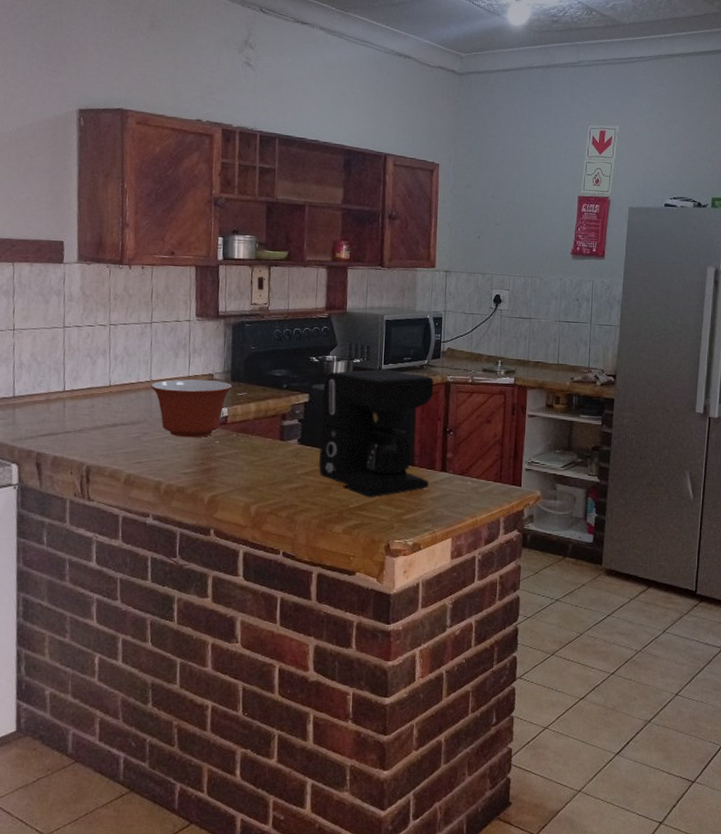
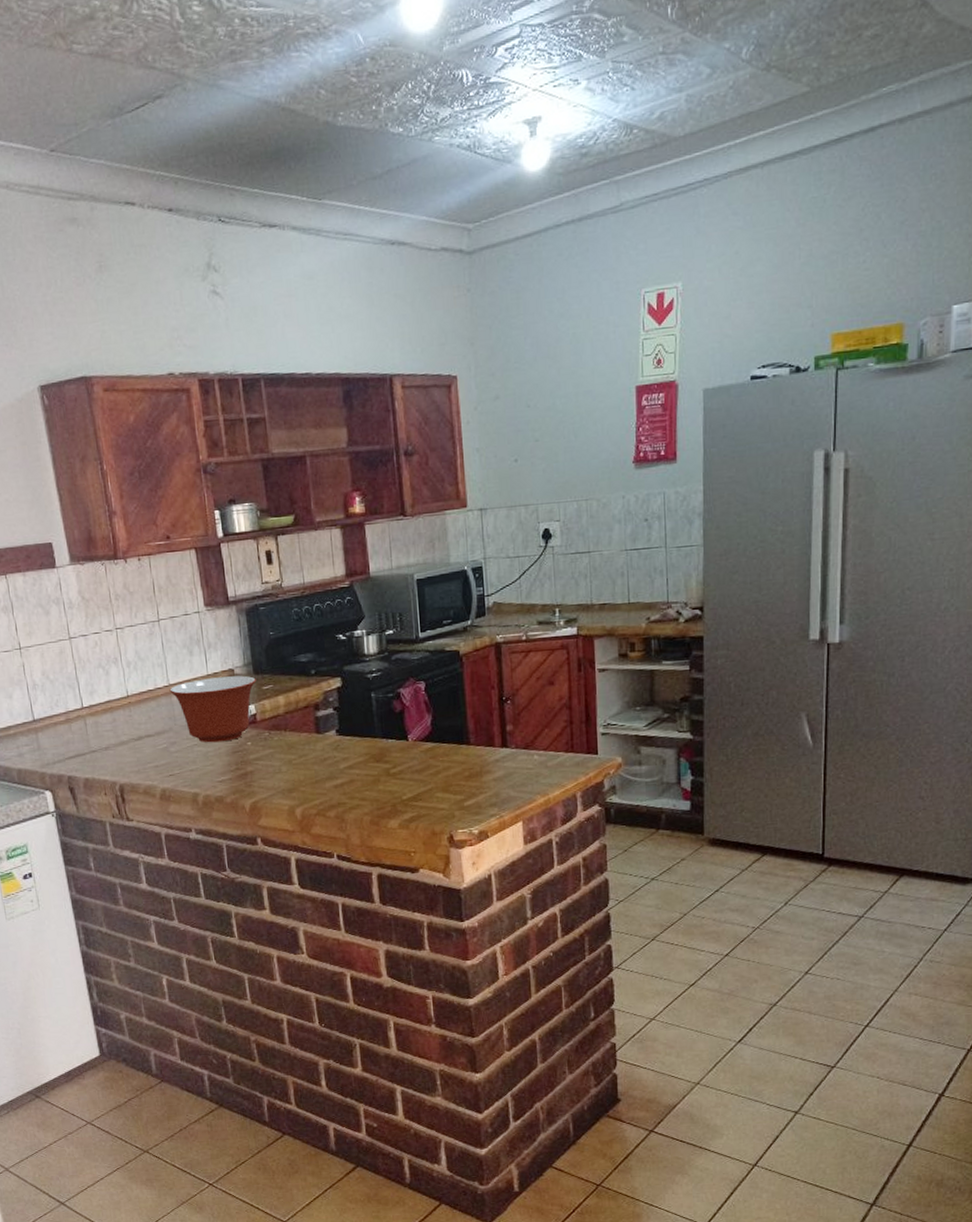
coffee maker: present [319,369,434,498] -> none [355,637,490,786]

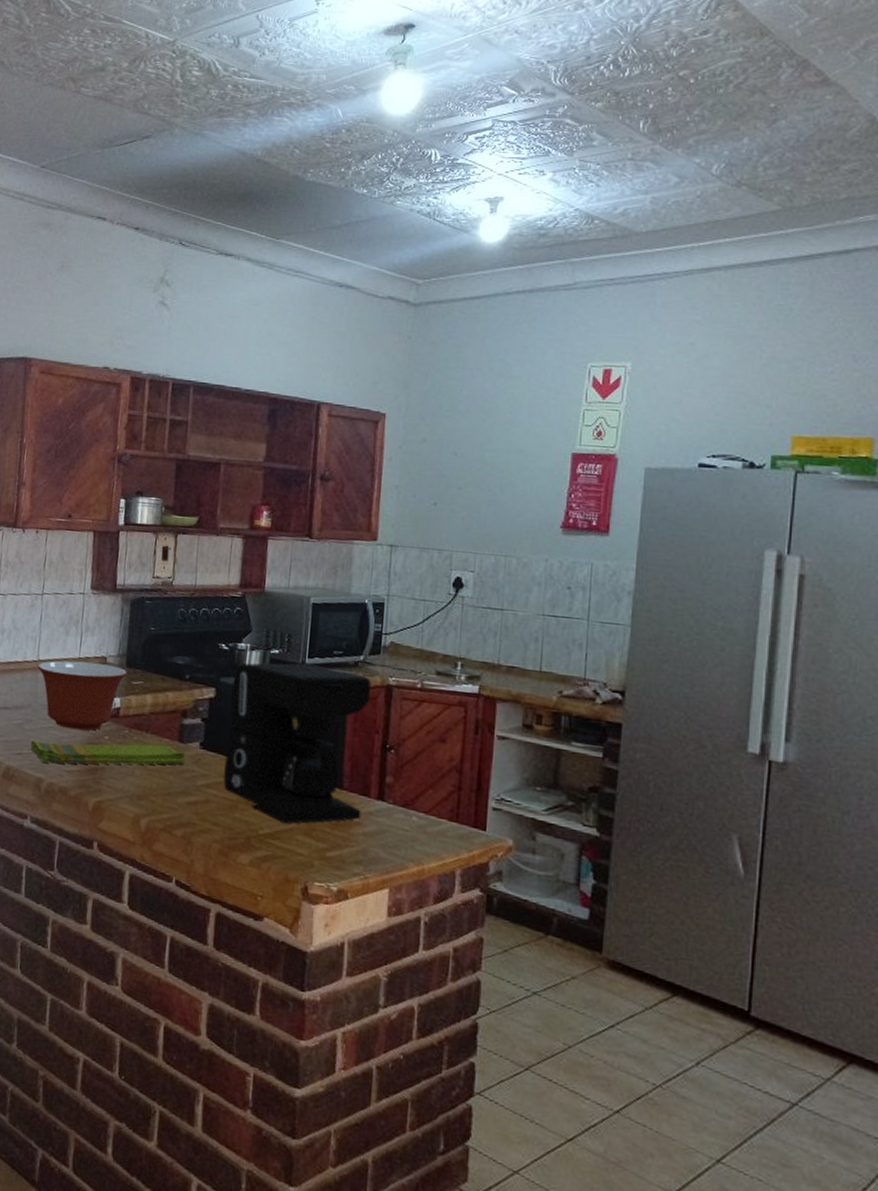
dish towel: none [179,739,326,779] -> present [30,739,185,765]
coffee maker: none [355,637,490,786] -> present [223,663,371,824]

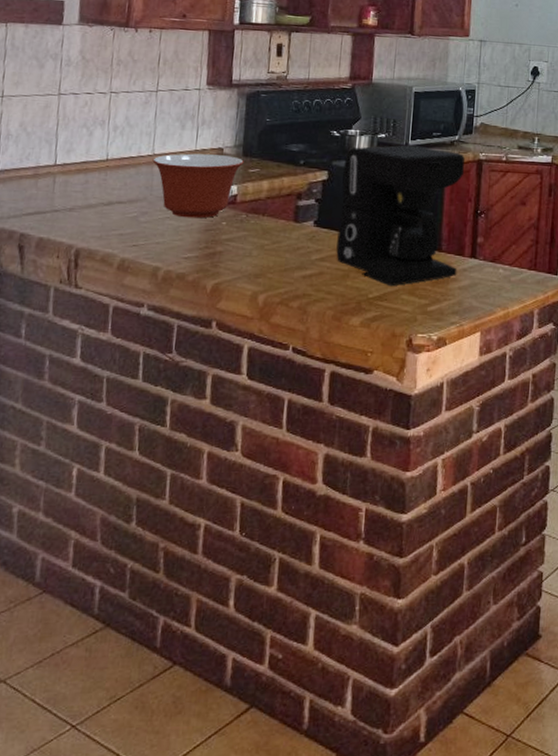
dish towel: present [30,739,185,765] -> none [146,226,301,253]

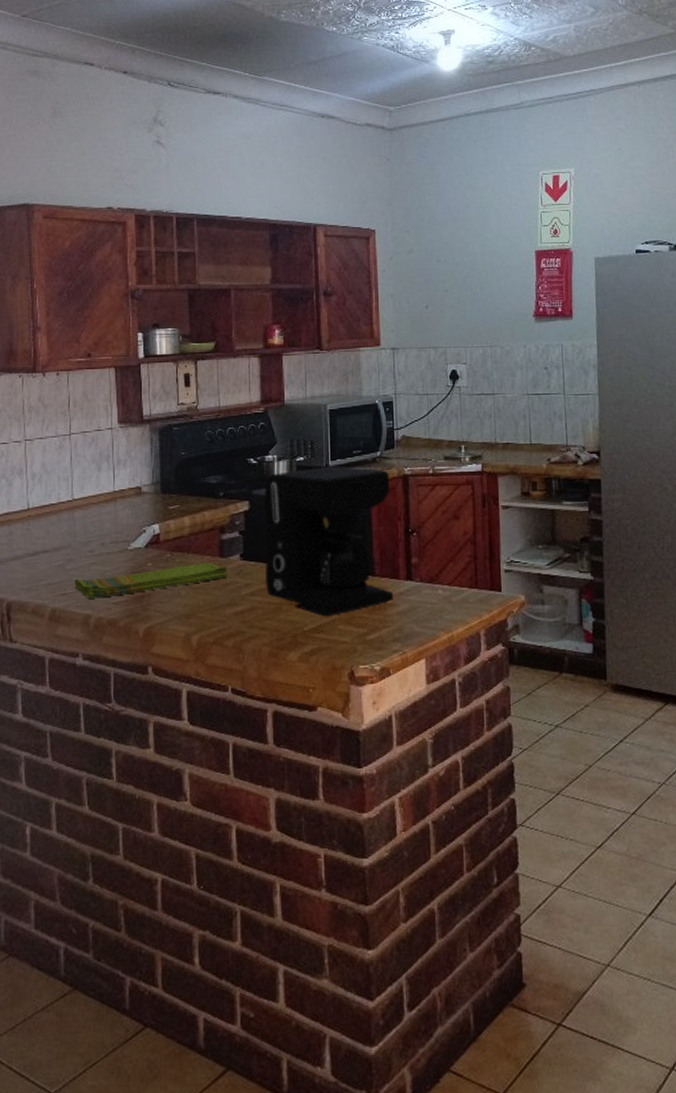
dish towel: none [146,226,301,253] -> present [74,563,228,600]
mixing bowl: present [152,153,244,219] -> none [73,494,163,562]

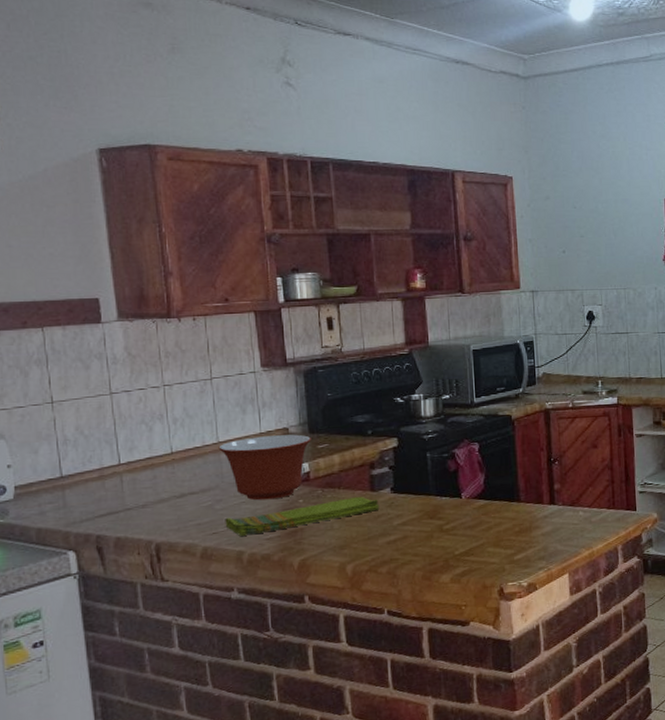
mixing bowl: none [73,494,163,562] -> present [218,434,311,501]
coffee maker: present [265,466,394,617] -> none [412,402,539,541]

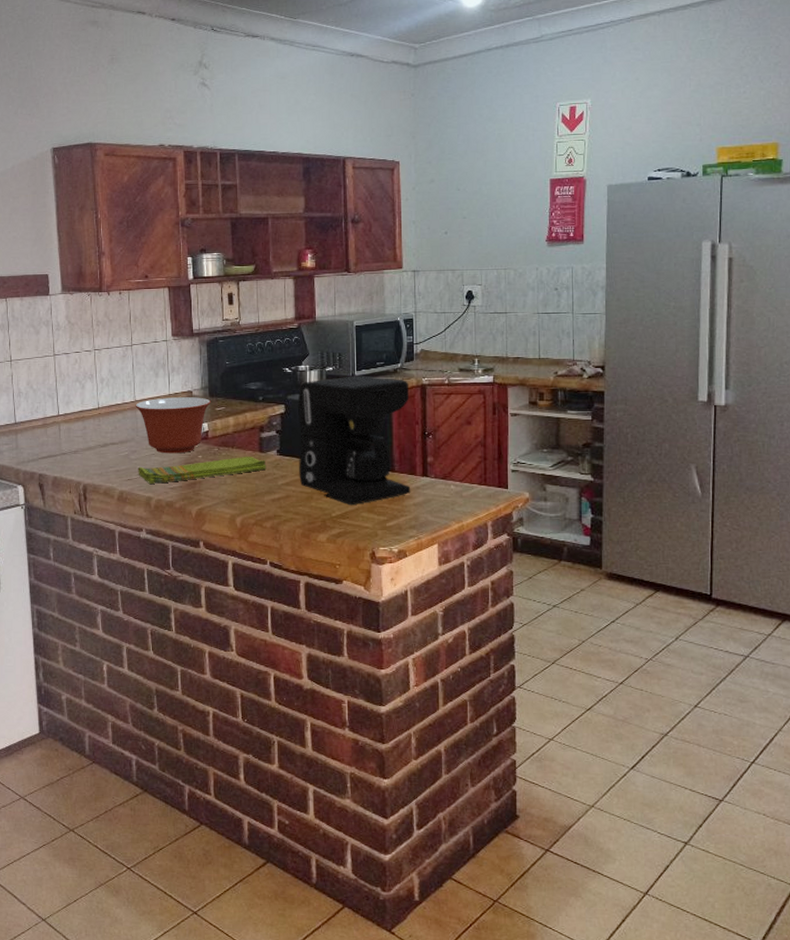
coffee maker: none [412,402,539,541] -> present [298,375,411,506]

